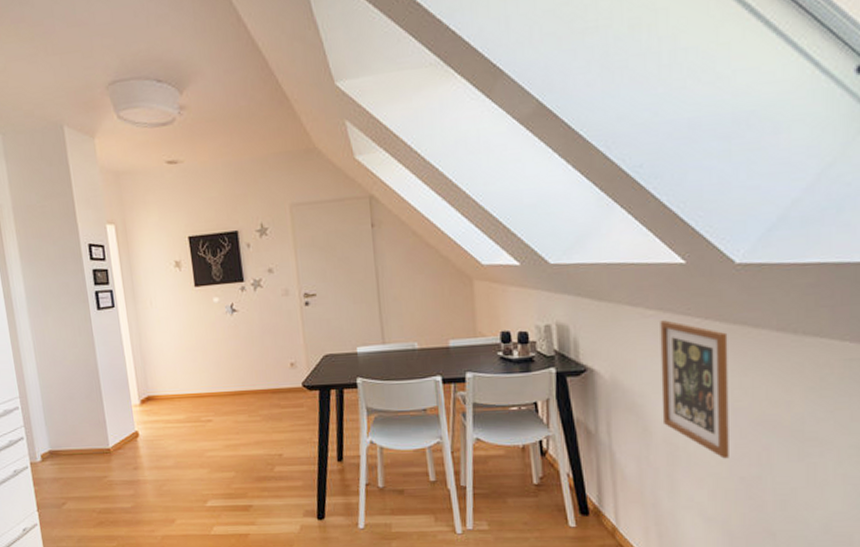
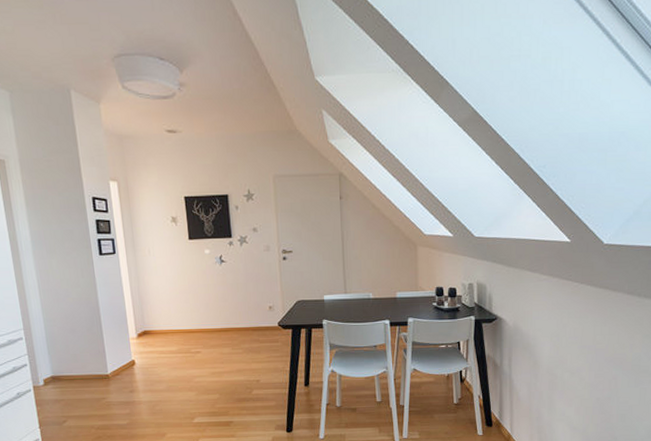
picture frame: present [660,320,729,459] -> none [547,283,595,385]

